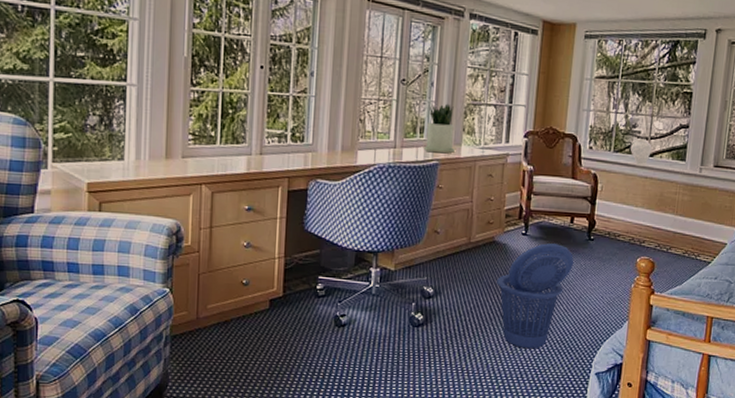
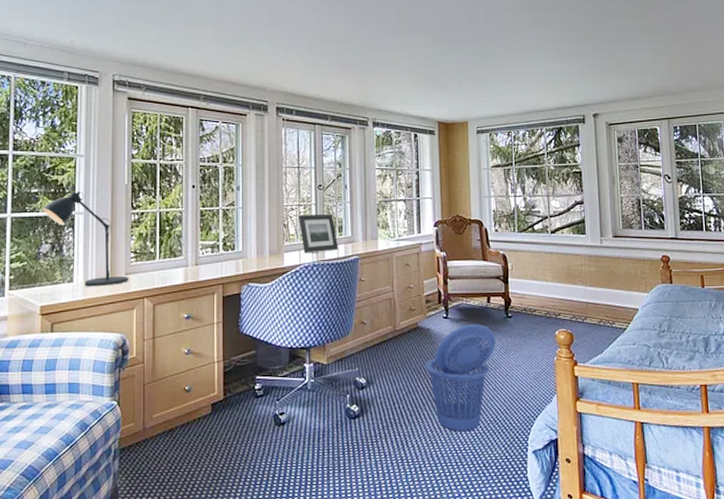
desk lamp: none [90,59,186,168] -> present [43,191,129,287]
picture frame: none [376,111,418,154] -> present [299,214,339,254]
planter: present [423,103,456,154] -> none [343,202,373,249]
vase: present [631,139,652,166] -> none [533,218,553,243]

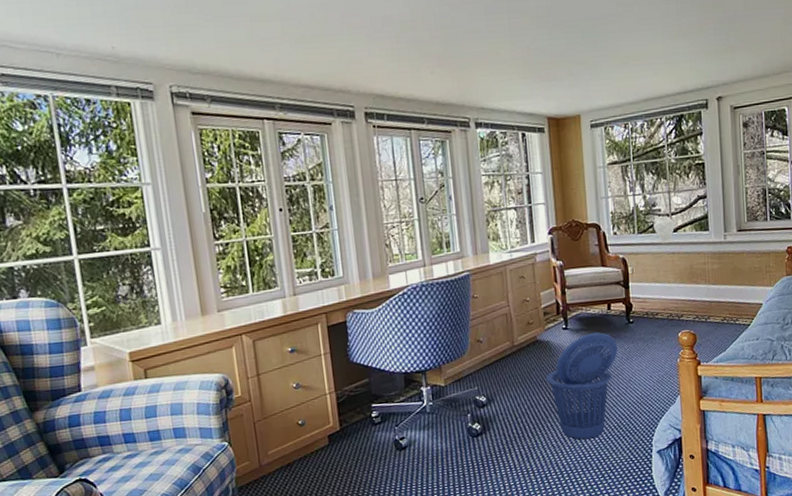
desk lamp: present [43,191,129,287] -> none [113,224,223,328]
picture frame: present [299,214,339,254] -> none [401,229,448,274]
vase: none [533,218,553,243] -> present [654,216,675,243]

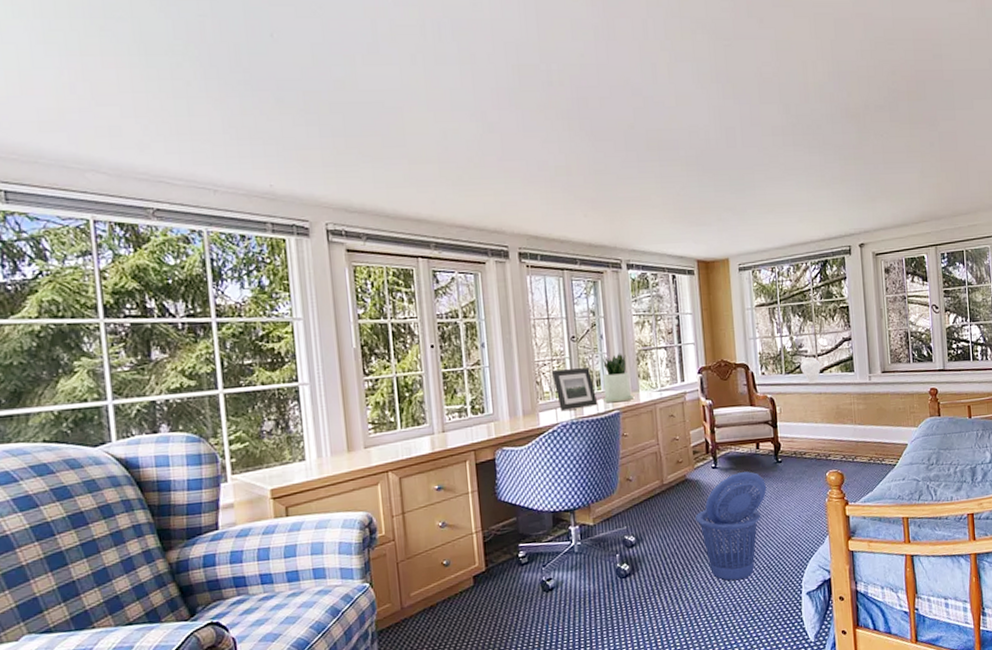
picture frame: none [401,229,448,274] -> present [552,368,598,412]
planter: none [450,214,485,265] -> present [601,353,635,403]

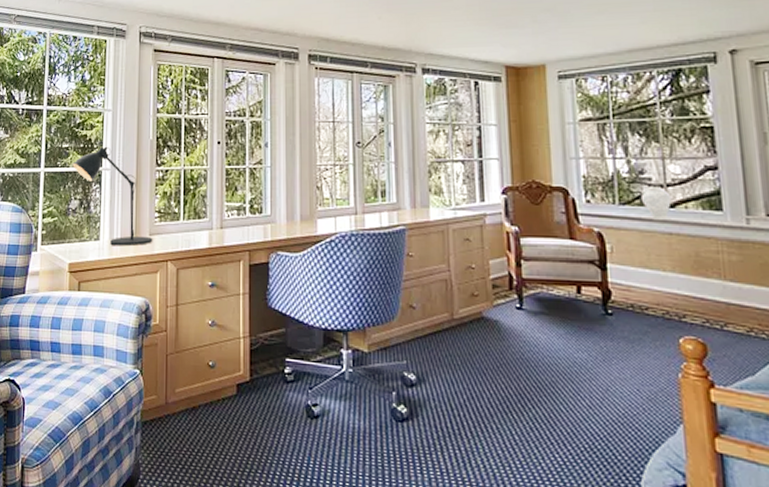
desk lamp: none [260,359,369,464] -> present [73,146,153,247]
picture frame: present [552,368,598,412] -> none [334,176,382,221]
planter: present [601,353,635,403] -> none [386,163,424,218]
laundry basket: present [695,471,767,581] -> none [492,319,591,458]

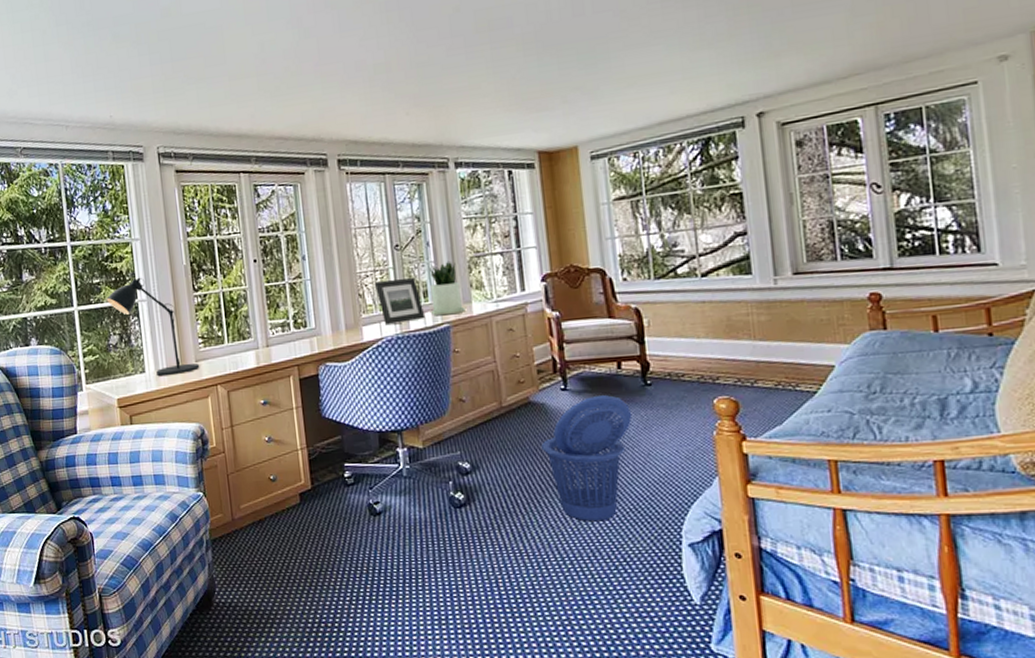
picture frame: none [334,176,382,221] -> present [375,278,426,326]
planter: none [386,163,424,218] -> present [428,261,467,316]
laundry basket: none [492,319,591,458] -> present [541,395,633,522]
vase: present [642,187,672,220] -> none [675,257,704,290]

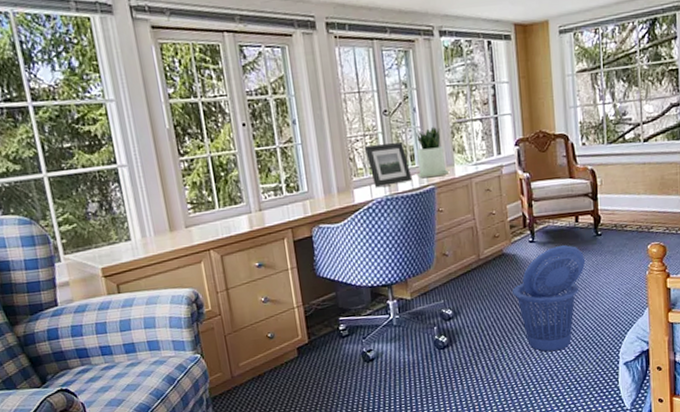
desk lamp: present [106,277,200,377] -> none [80,141,191,244]

